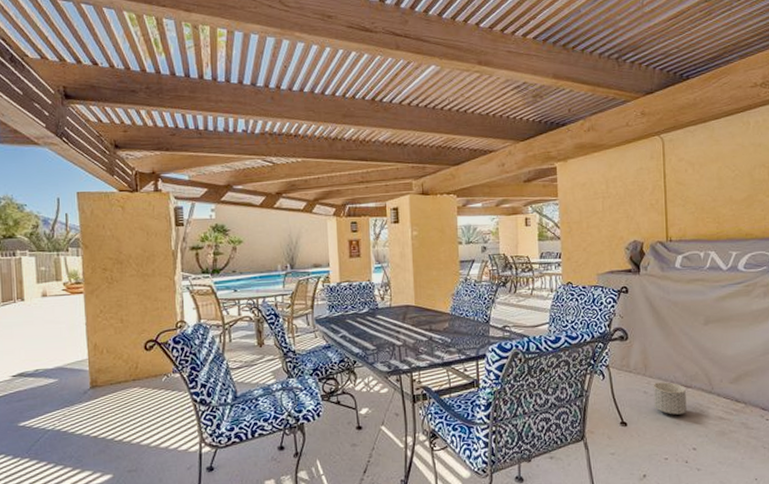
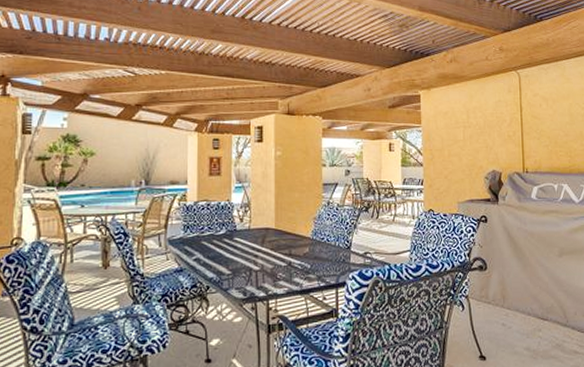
planter: present [653,382,687,415] -> none [511,314,543,349]

